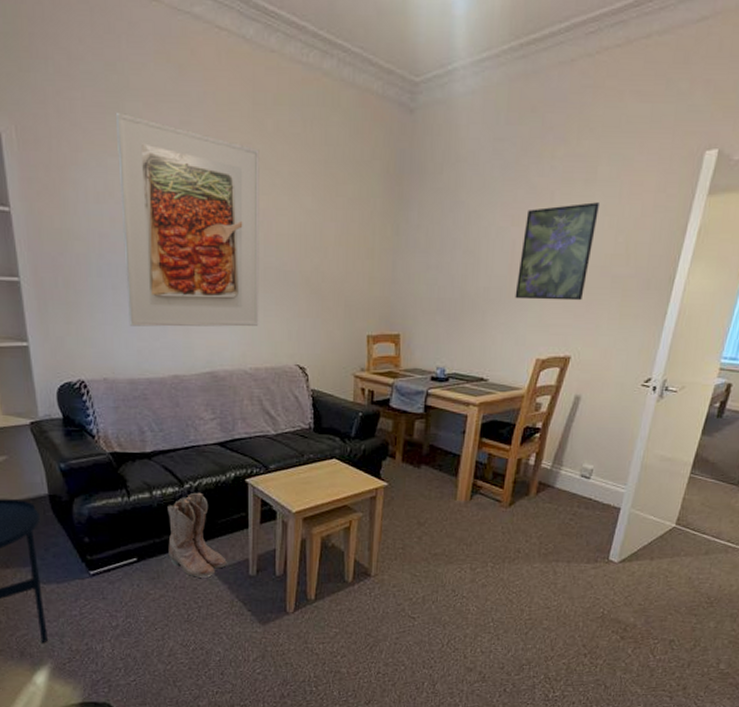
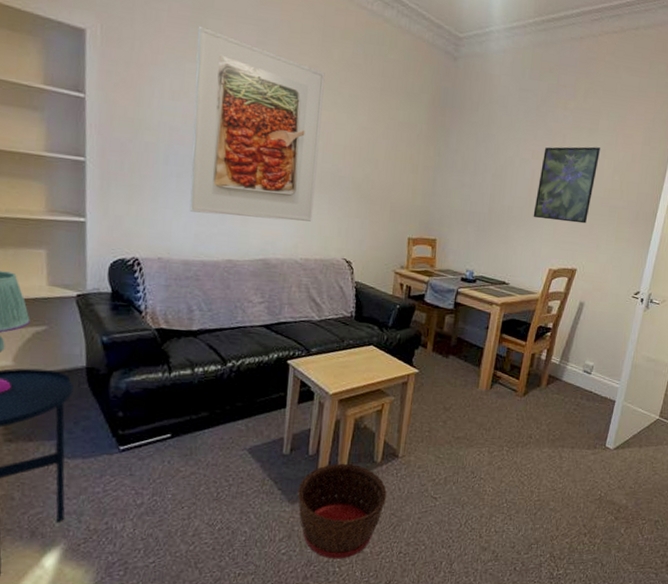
boots: present [167,492,228,578] -> none [204,371,263,456]
basket: none [267,583,360,679] -> present [297,463,387,559]

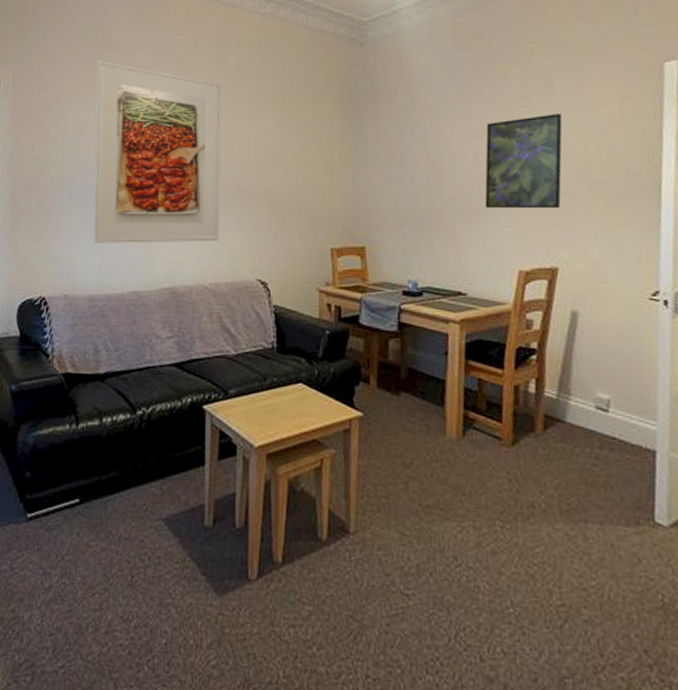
basket: present [297,463,387,559] -> none [225,540,339,681]

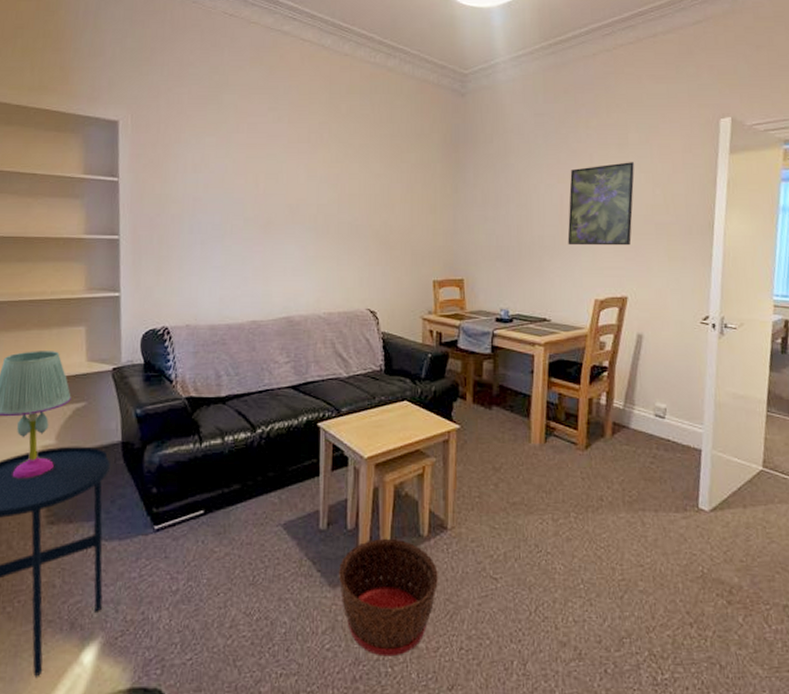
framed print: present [93,59,222,243] -> none [213,102,335,276]
basket: none [225,540,339,681] -> present [338,538,438,657]

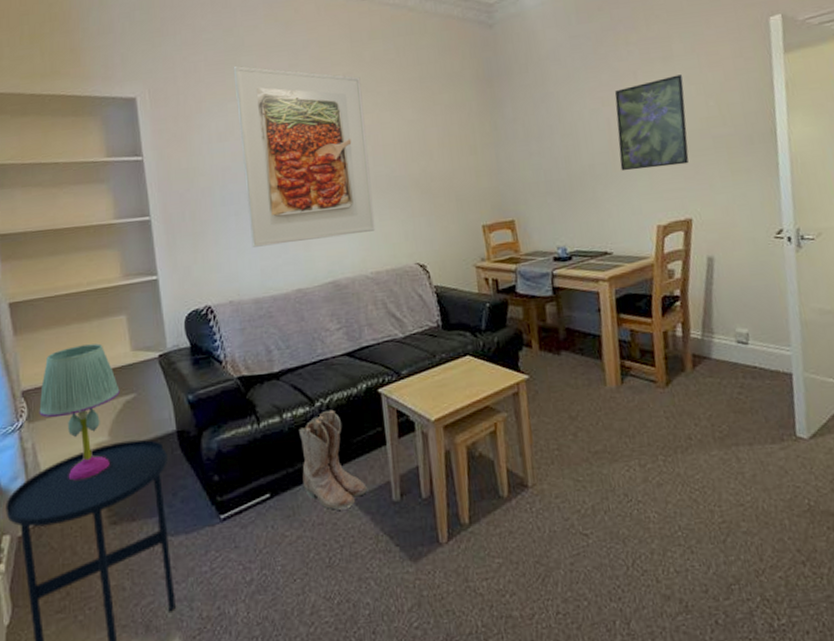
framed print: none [213,102,335,276] -> present [233,65,376,247]
boots: none [236,437,298,532] -> present [299,409,369,510]
basket: present [338,538,438,657] -> none [417,502,525,630]

